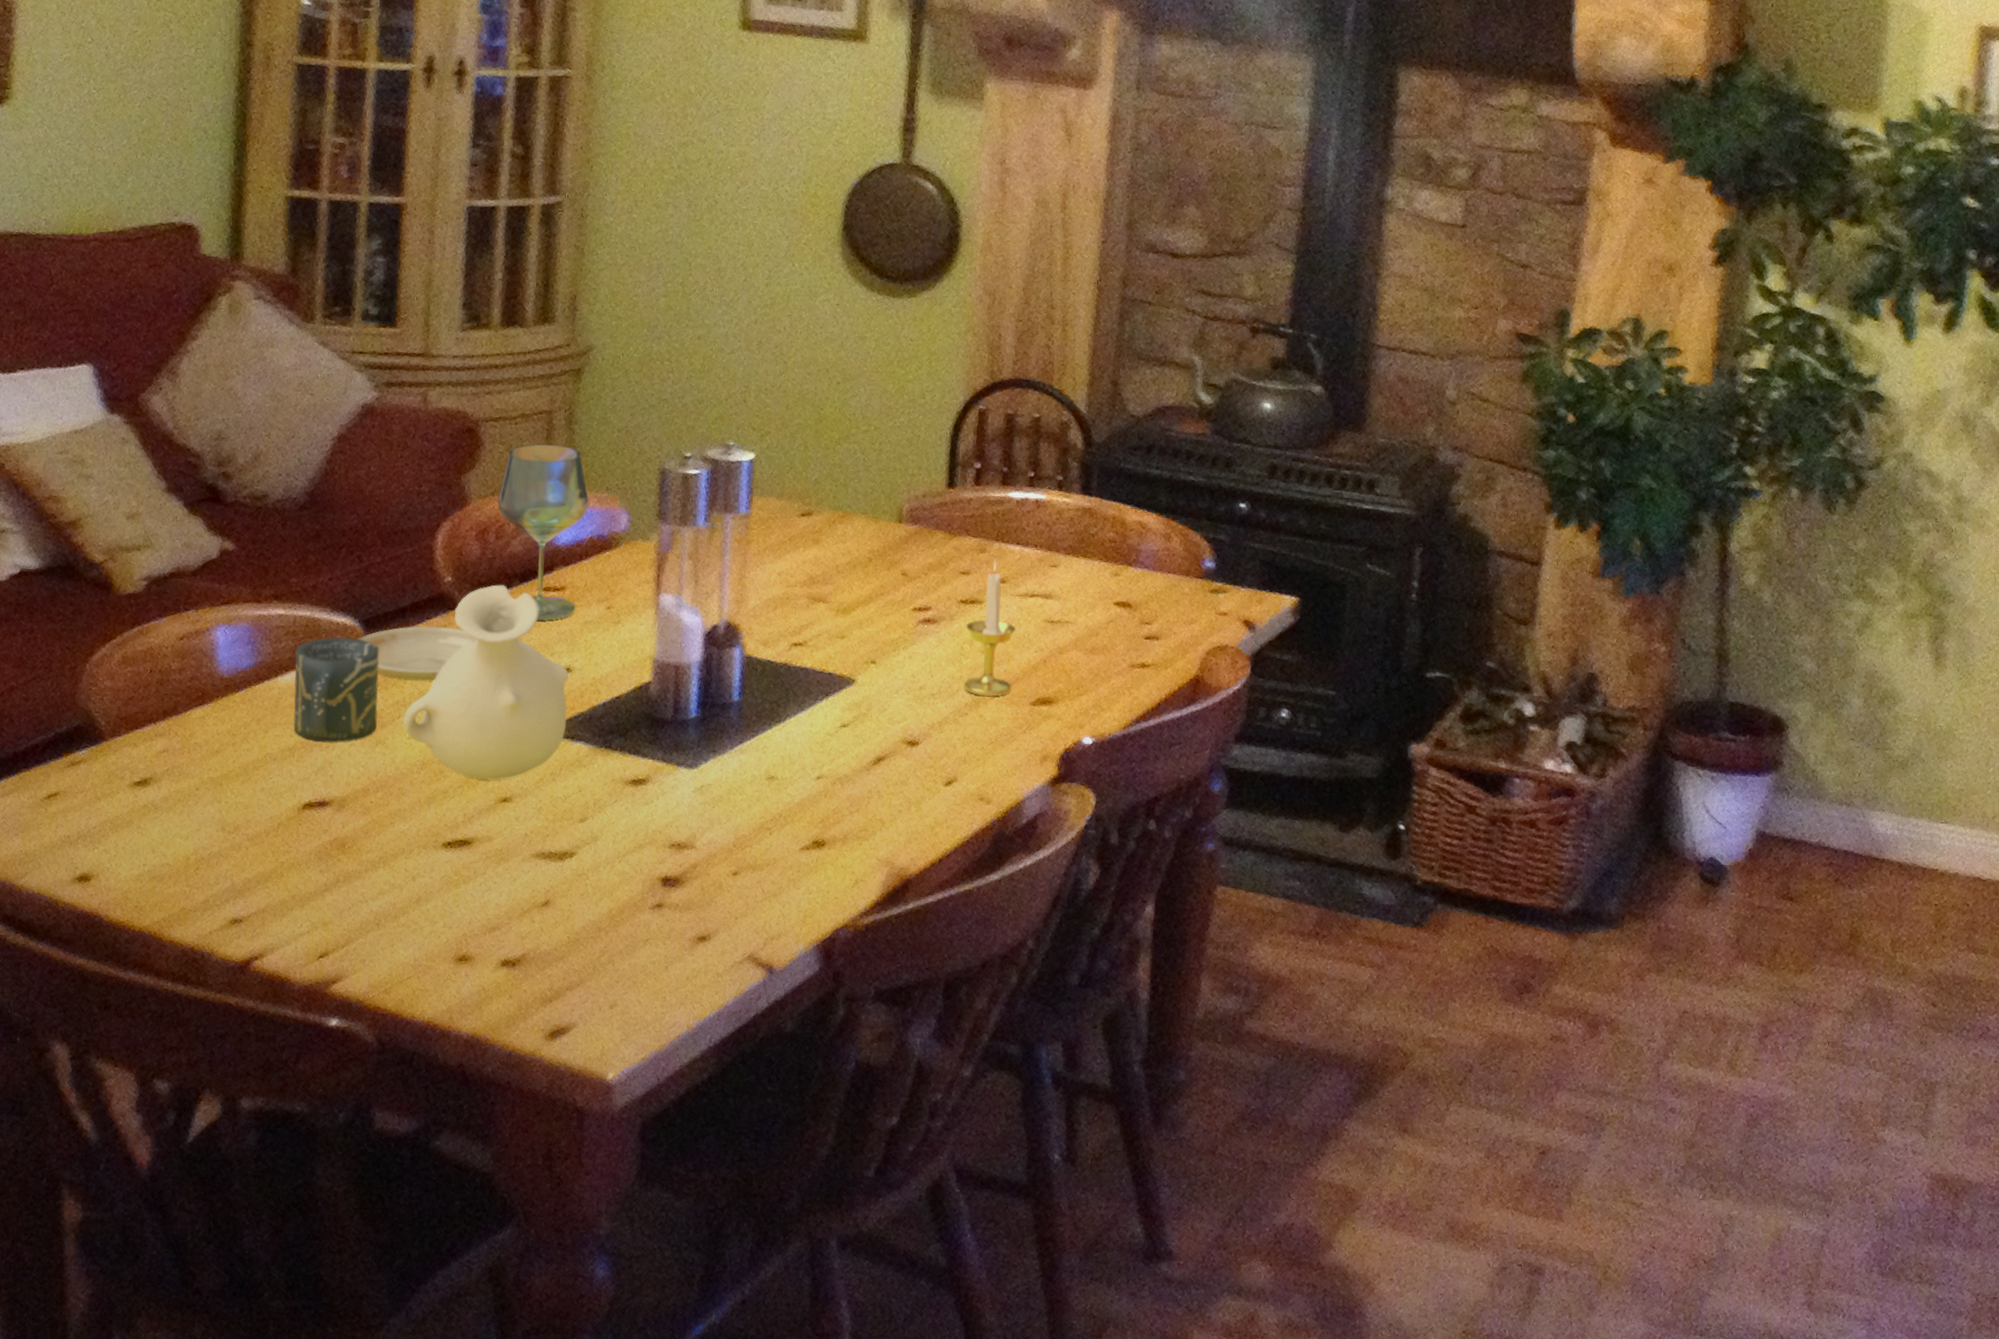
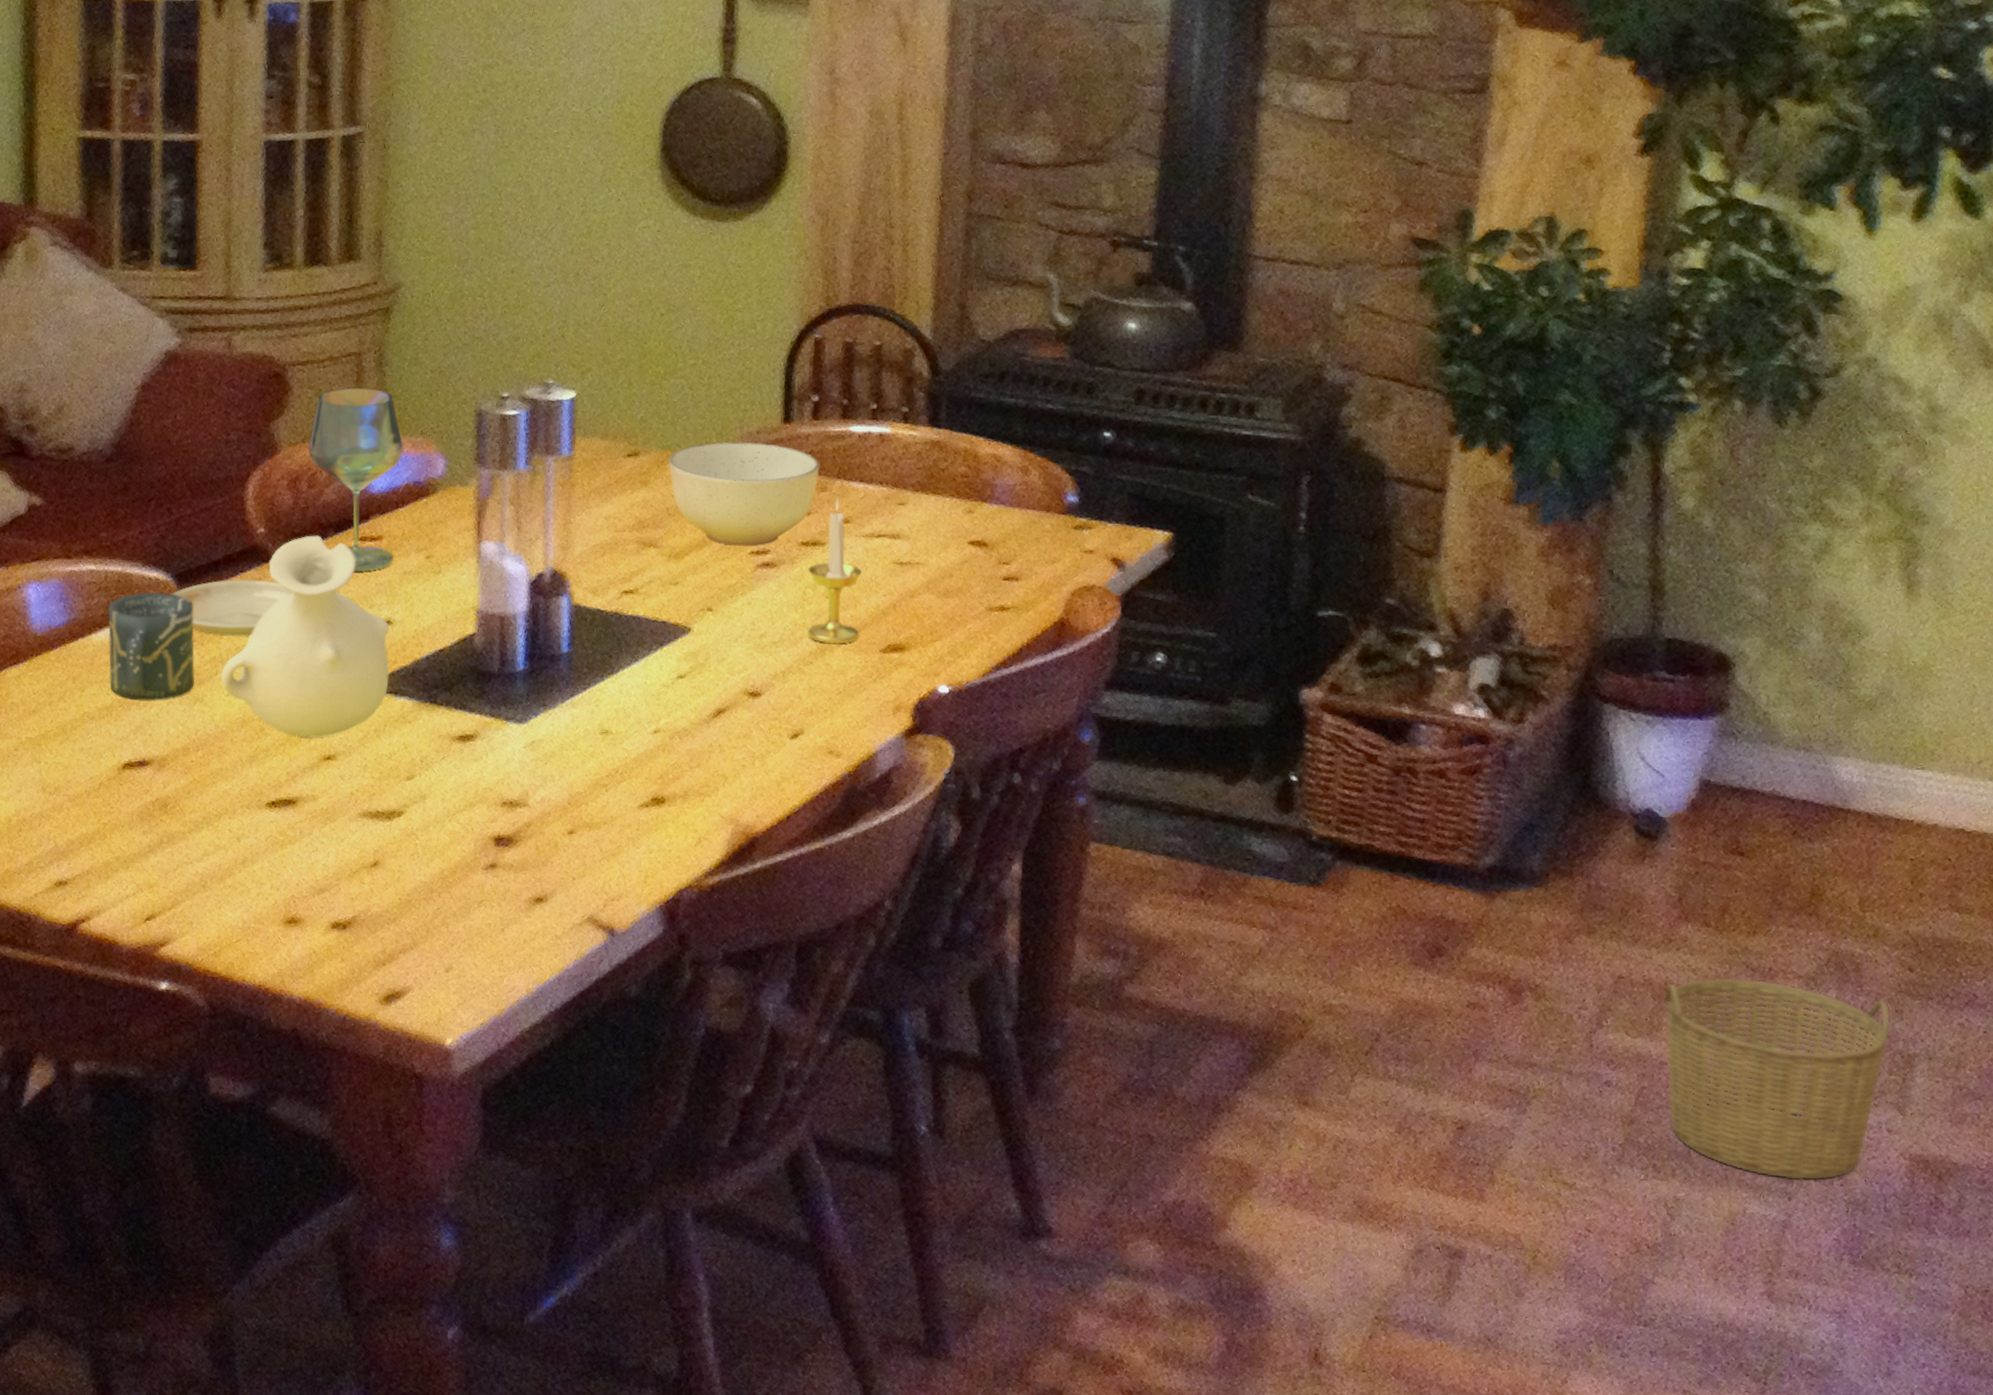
bowl: none [839,504,980,603] -> present [668,441,820,546]
basket: none [1721,1012,1917,1198] -> present [1663,978,1891,1180]

